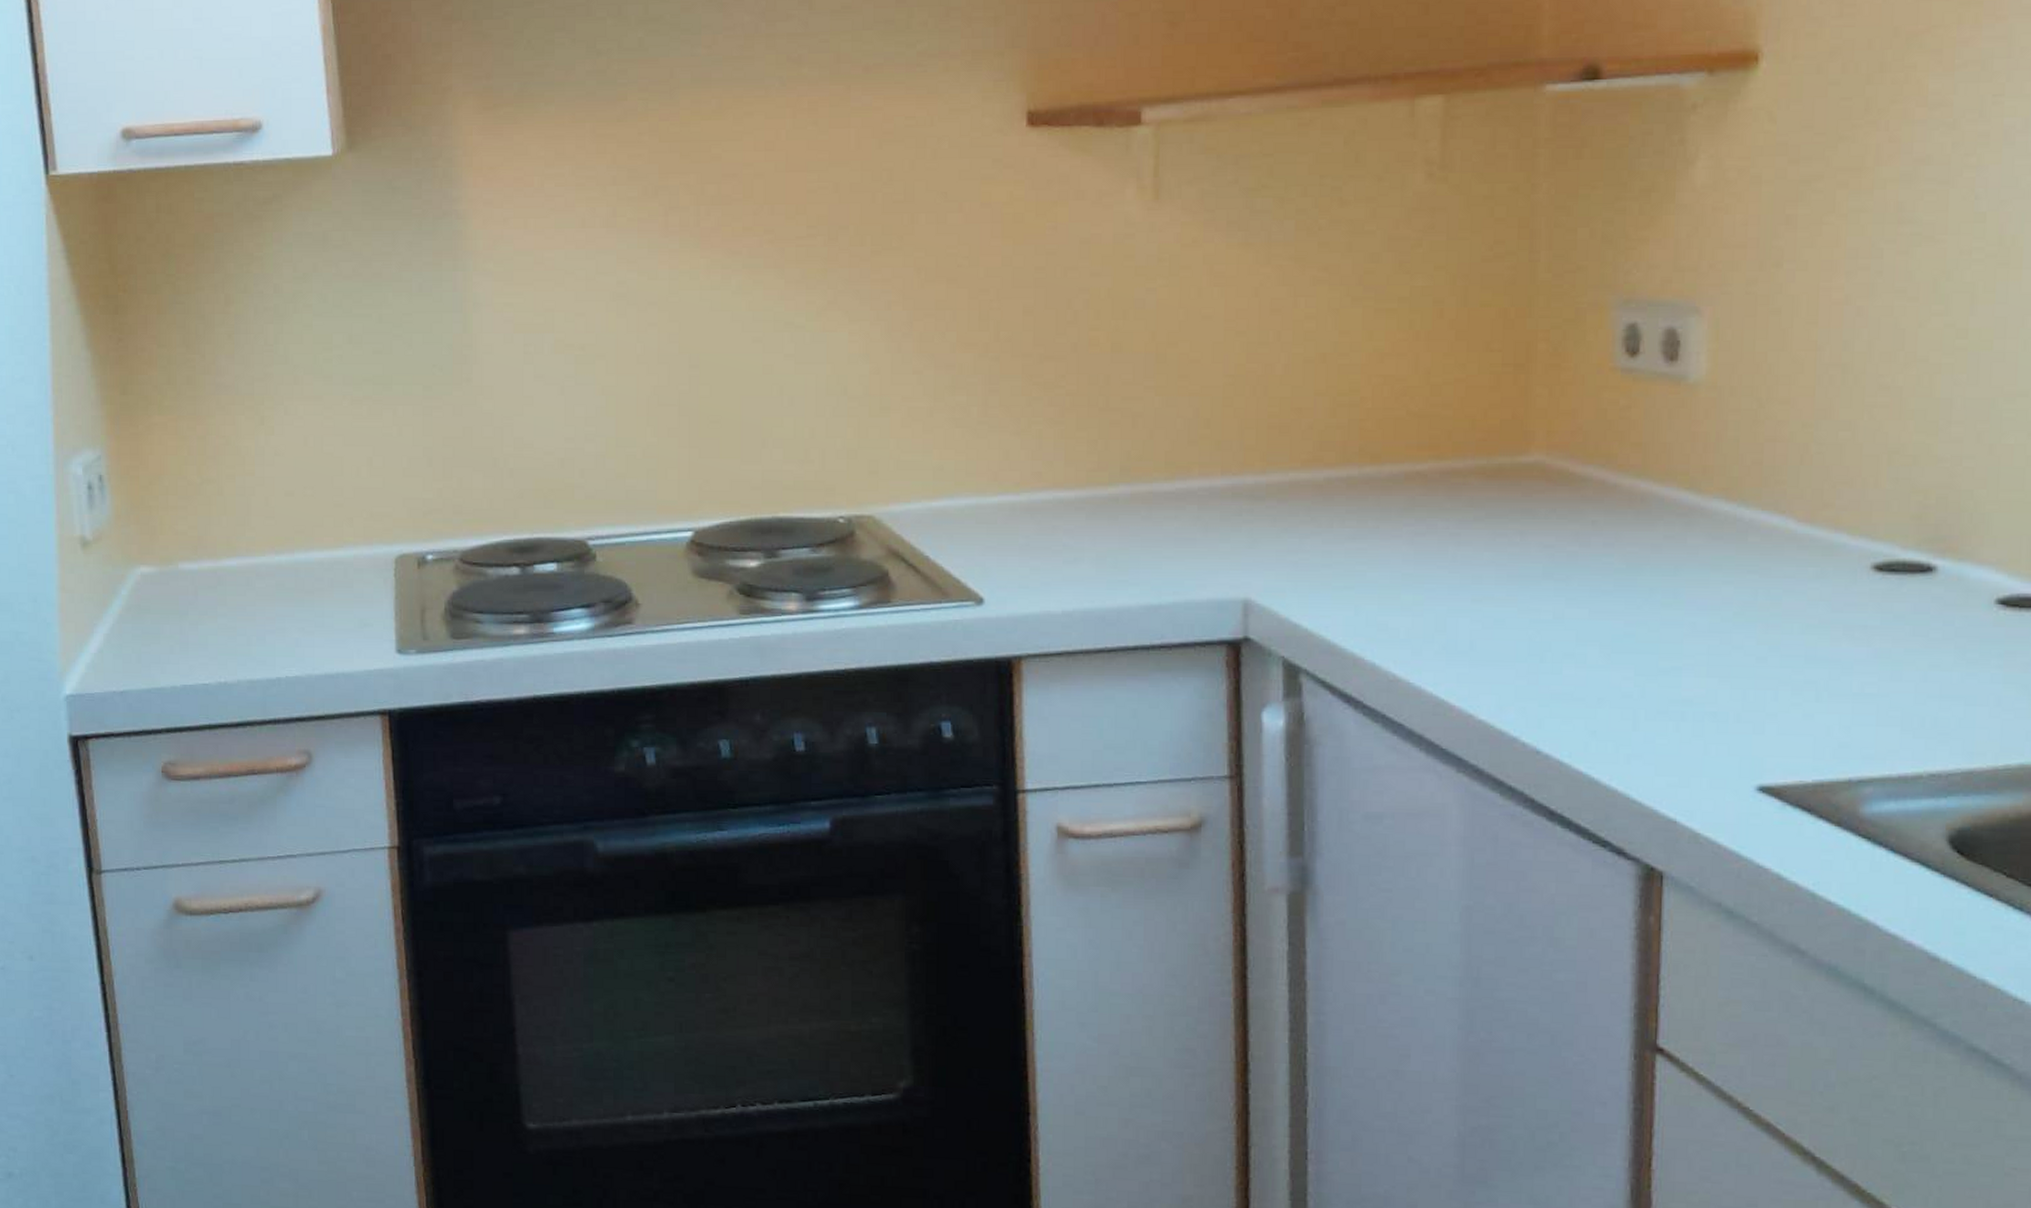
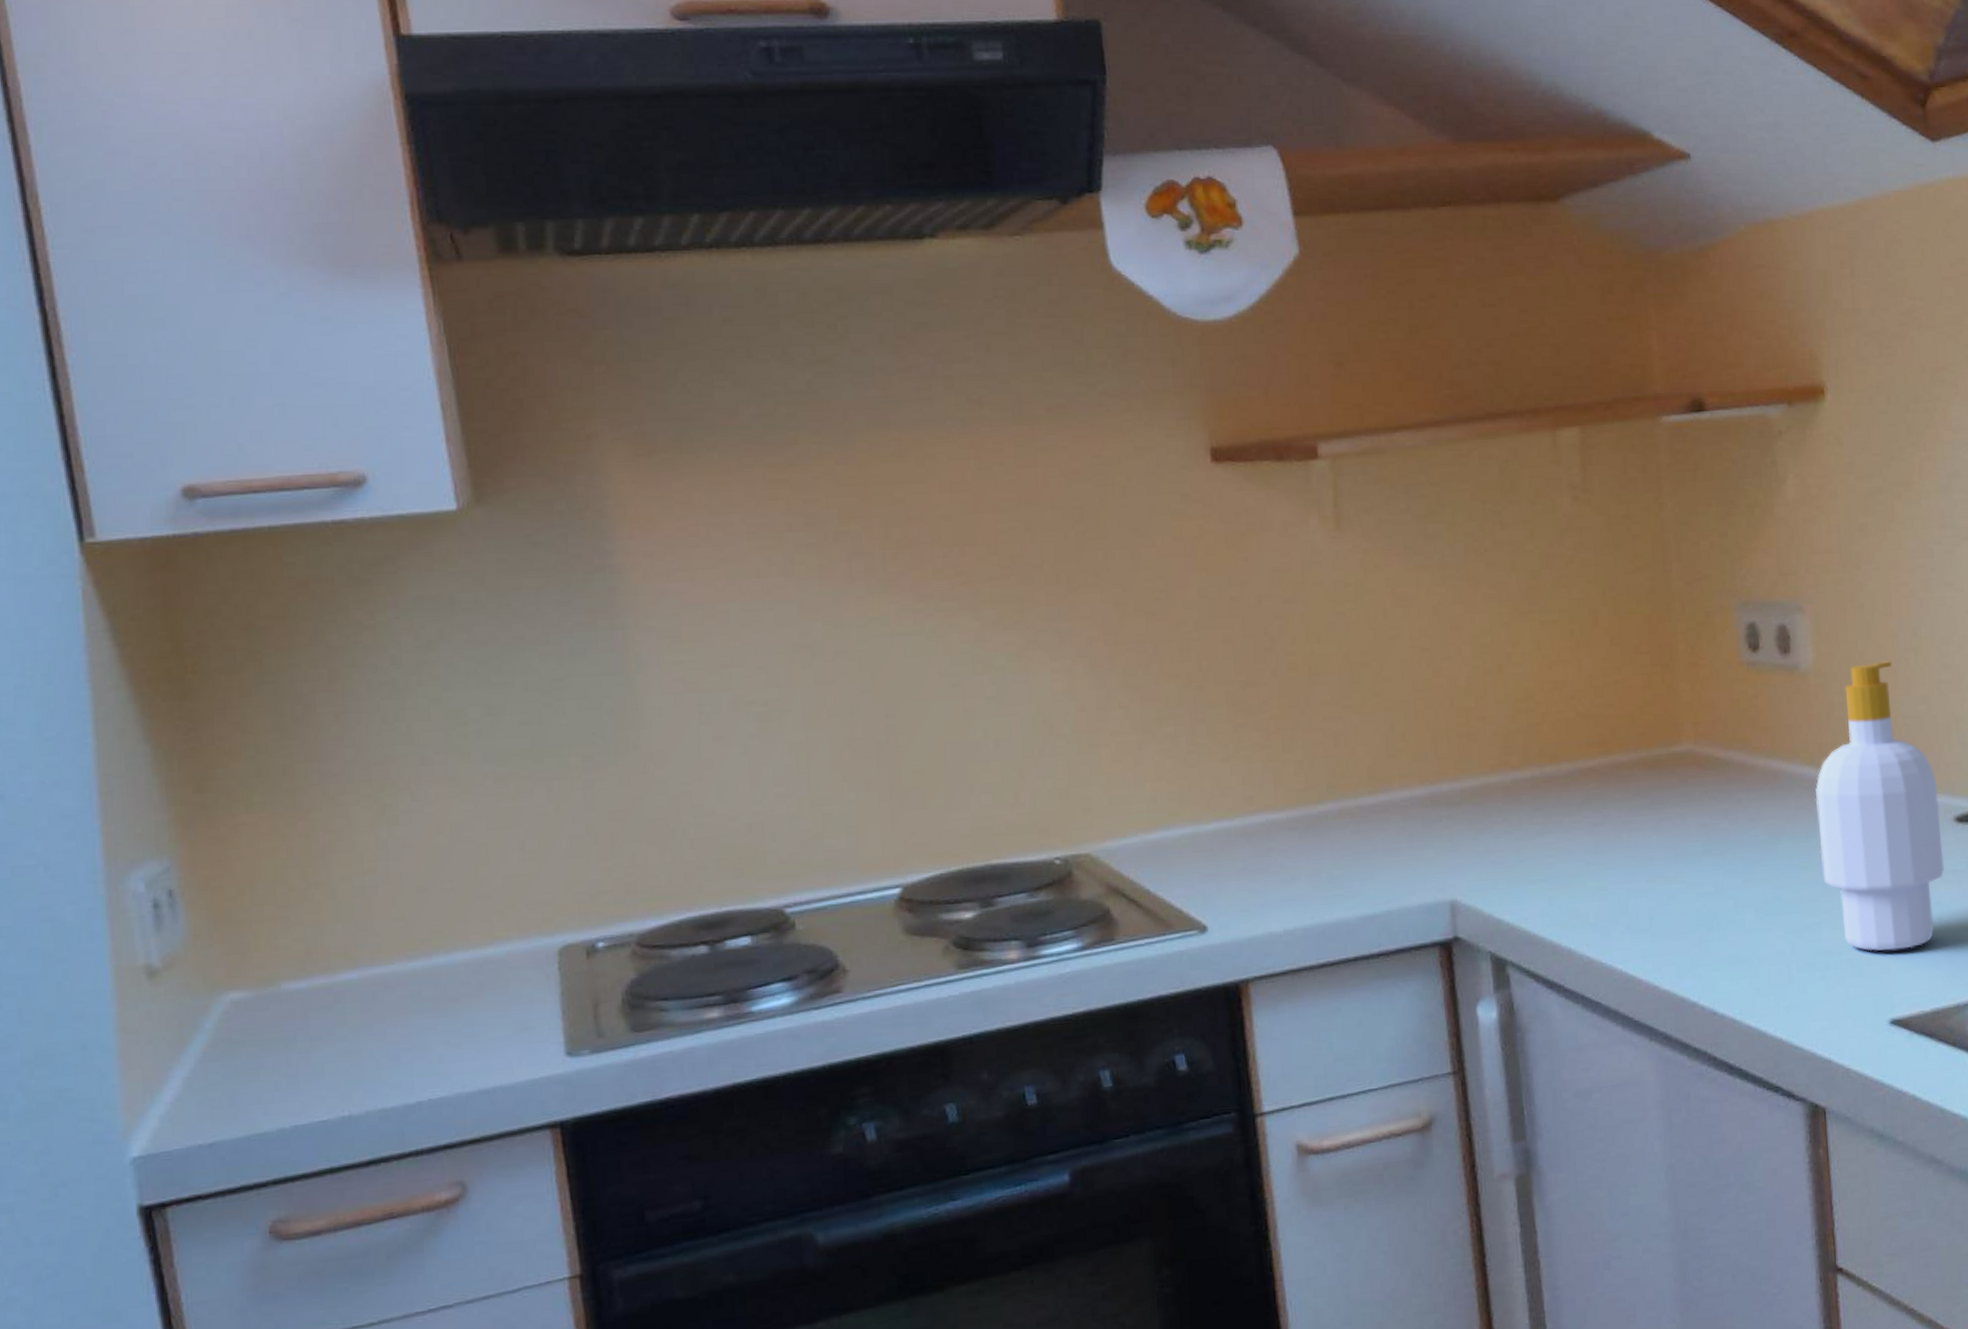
soap bottle: none [1690,377,1854,709] -> present [1815,661,1944,951]

